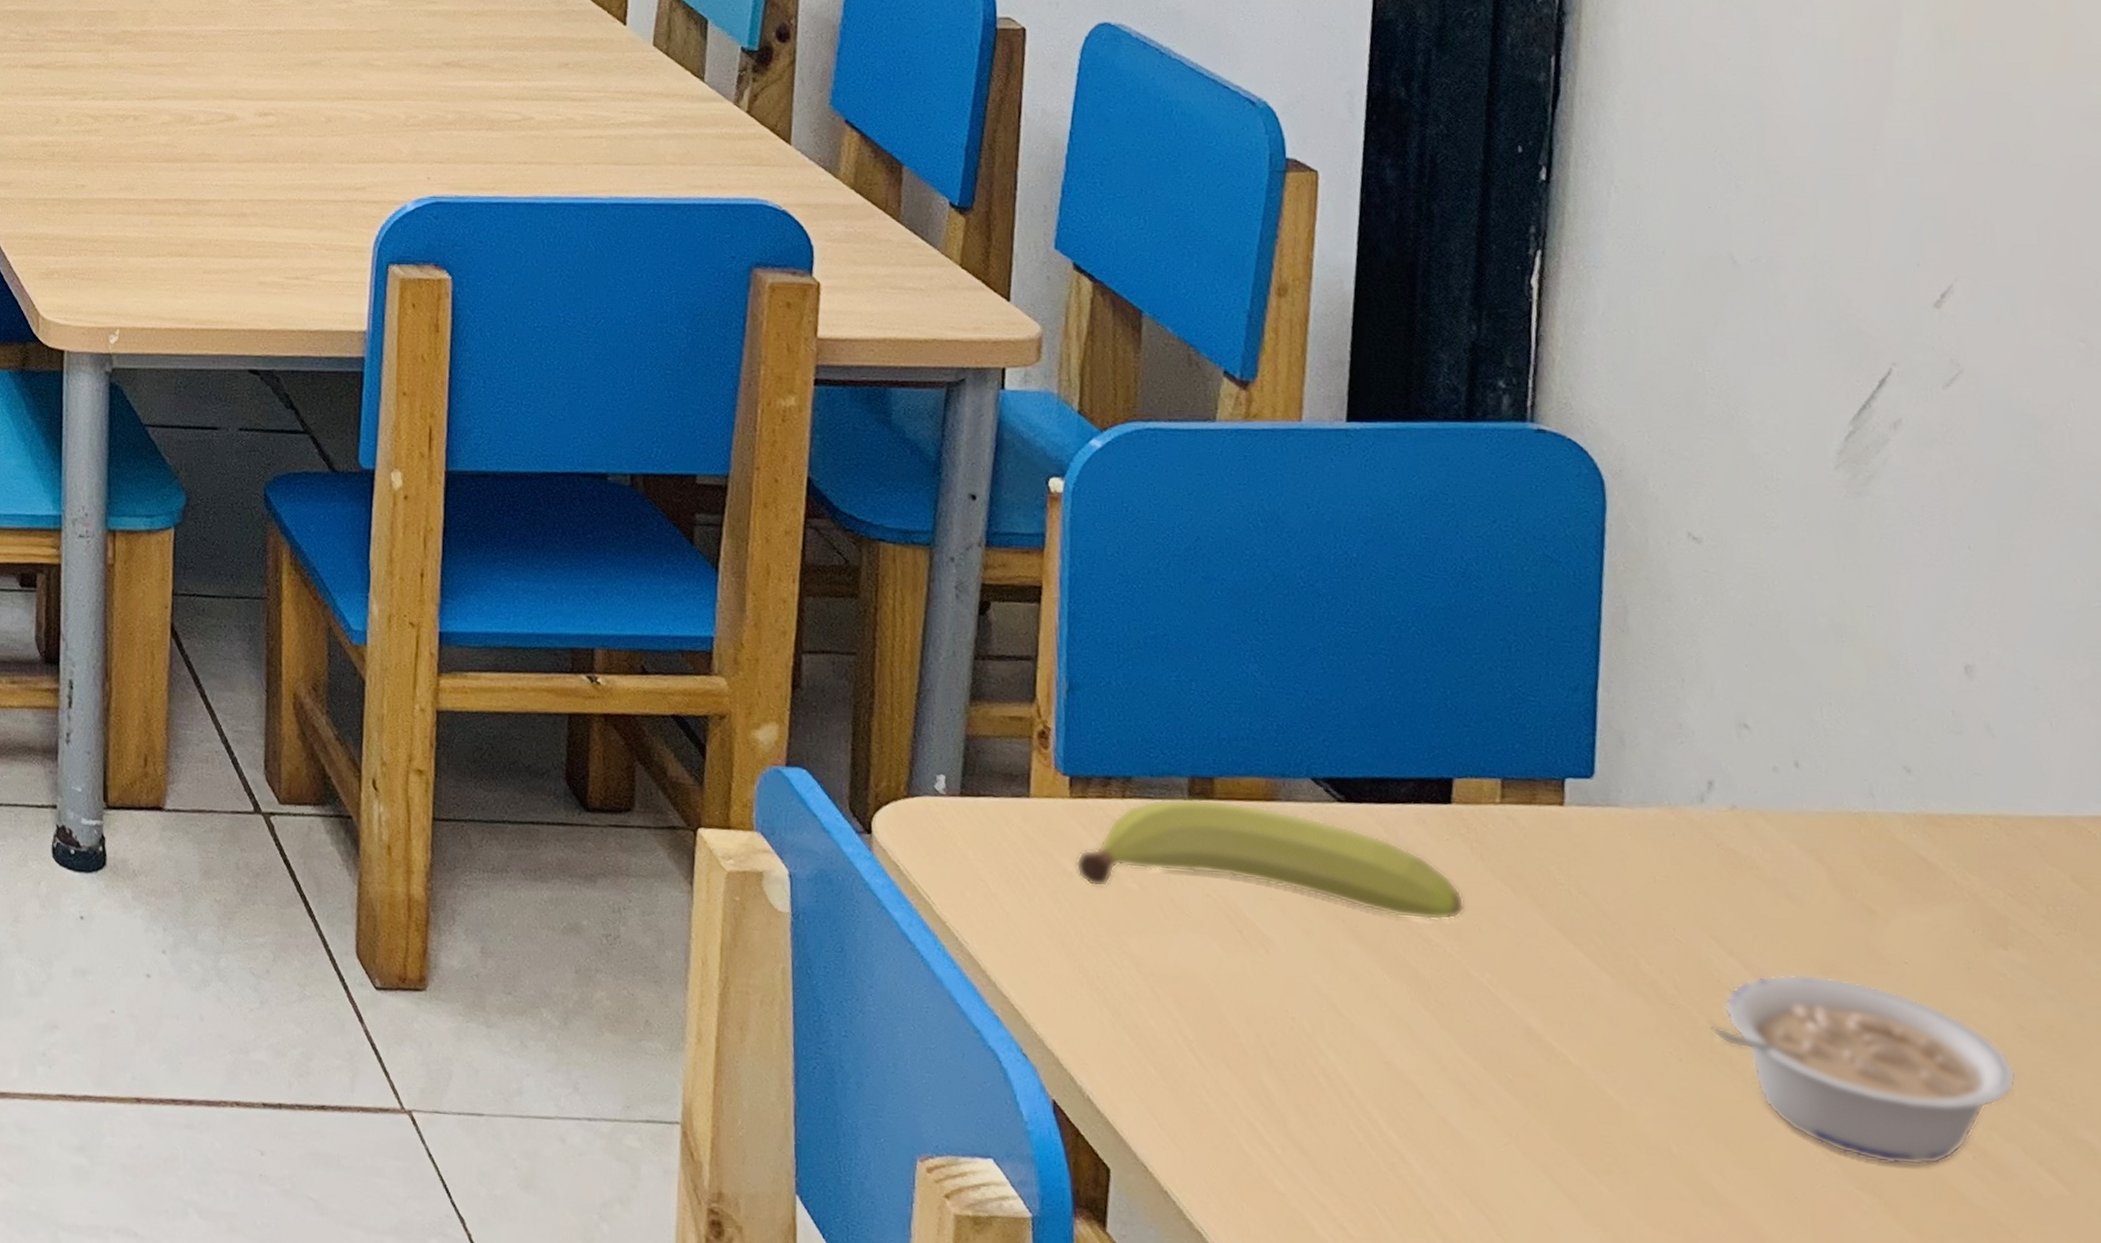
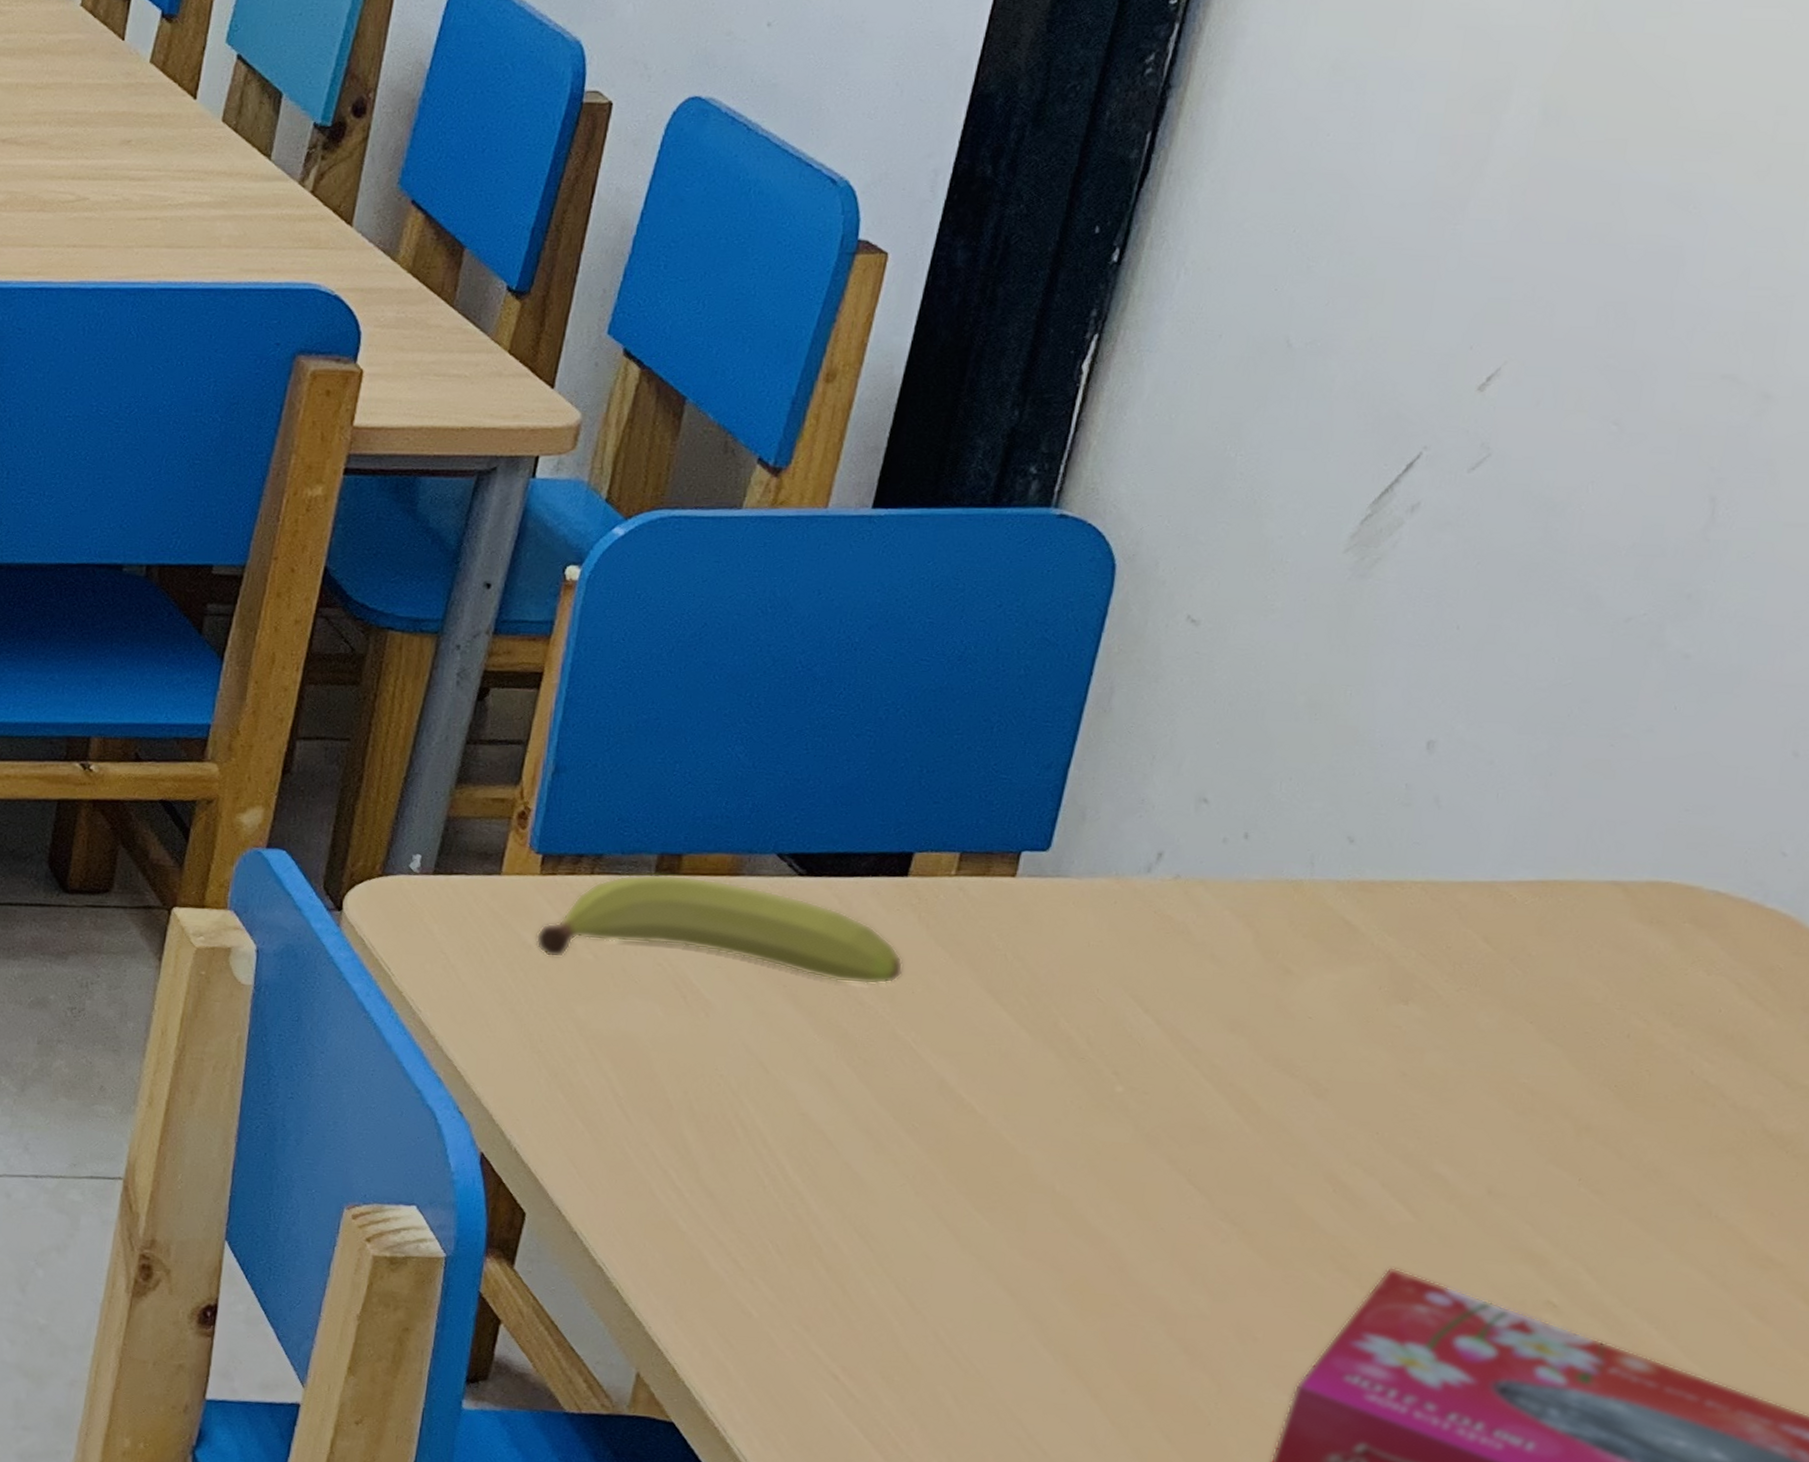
legume: present [1710,973,2016,1166] -> none [1113,1029,1390,1199]

